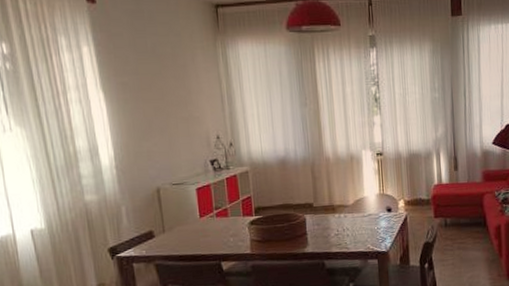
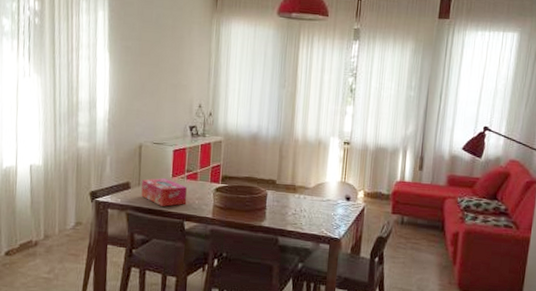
tissue box: none [167,220,221,251] -> present [141,178,187,207]

